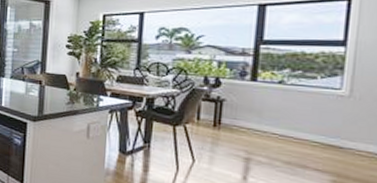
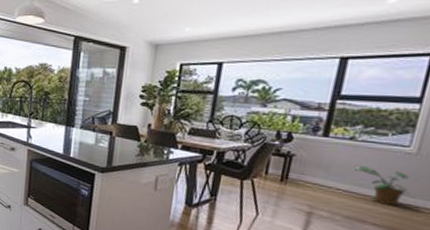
potted plant: none [288,109,349,150] -> present [354,166,410,206]

